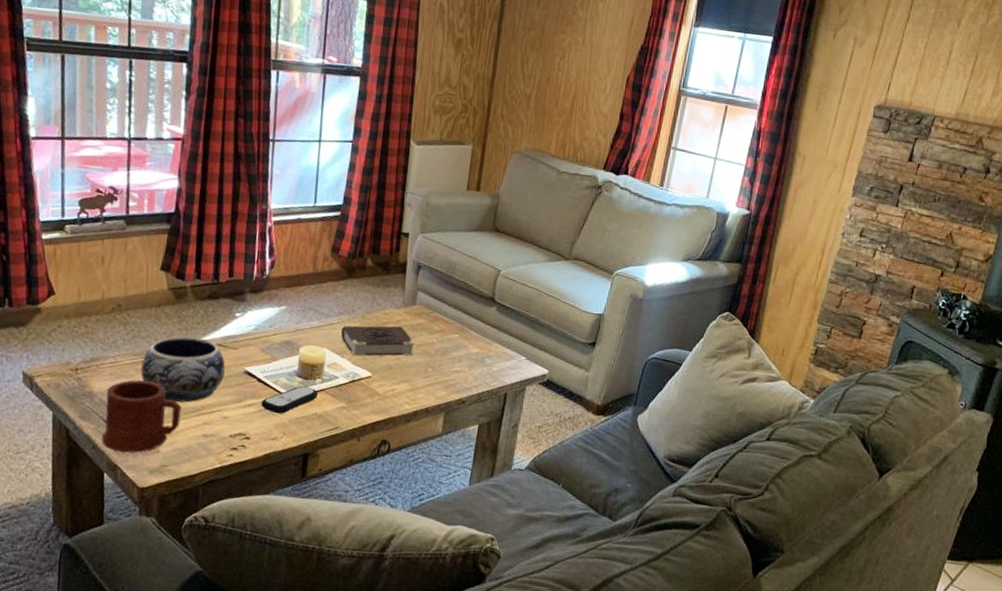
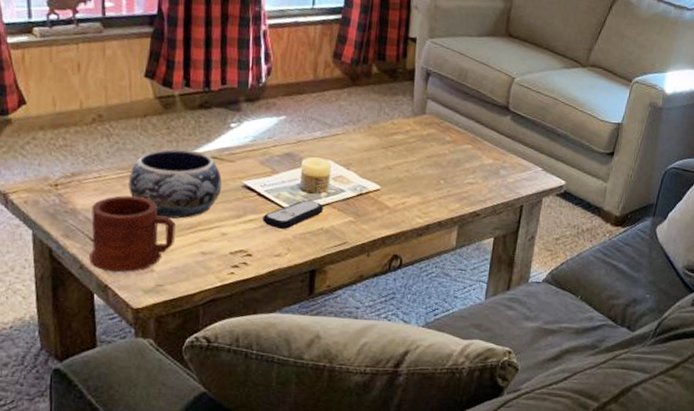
book: present [341,325,415,357] -> none [346,136,426,169]

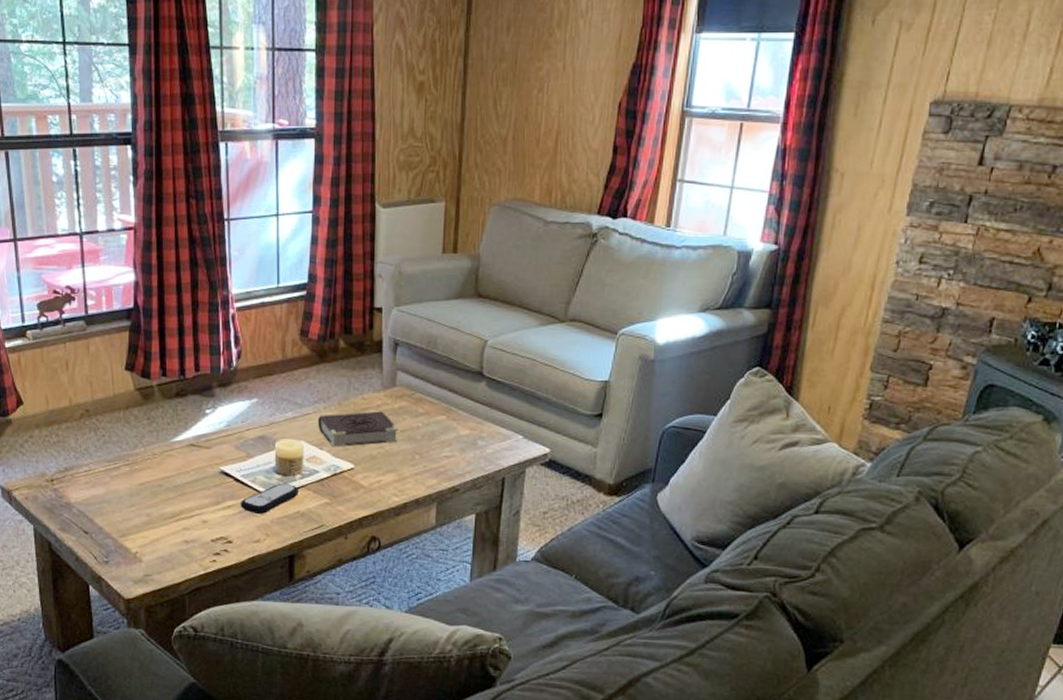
mug: present [89,195,176,273] -> none [84,487,160,564]
decorative bowl: present [129,149,222,219] -> none [116,438,200,508]
book: none [346,136,426,169] -> present [318,411,398,447]

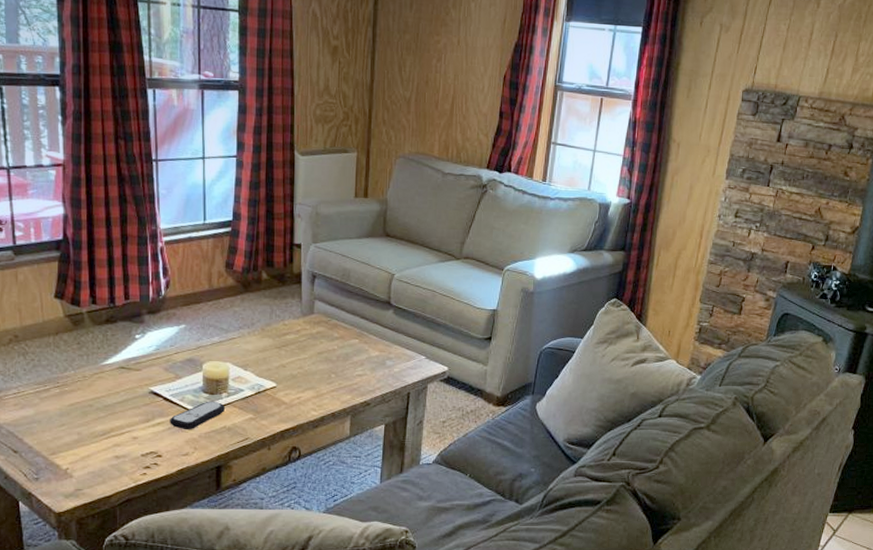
book: present [318,411,398,447] -> none [243,335,316,368]

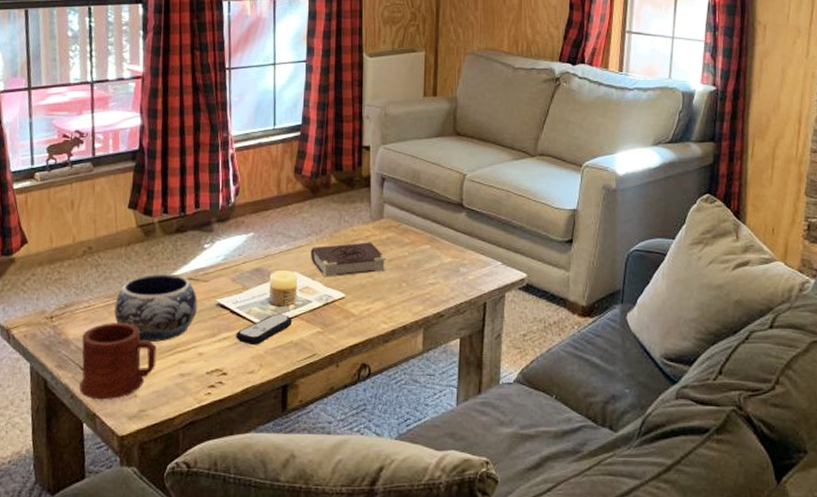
mug: none [13,408,90,480] -> present [79,323,156,400]
decorative bowl: none [46,362,130,426] -> present [114,273,197,342]
book: none [243,335,316,368] -> present [311,242,386,278]

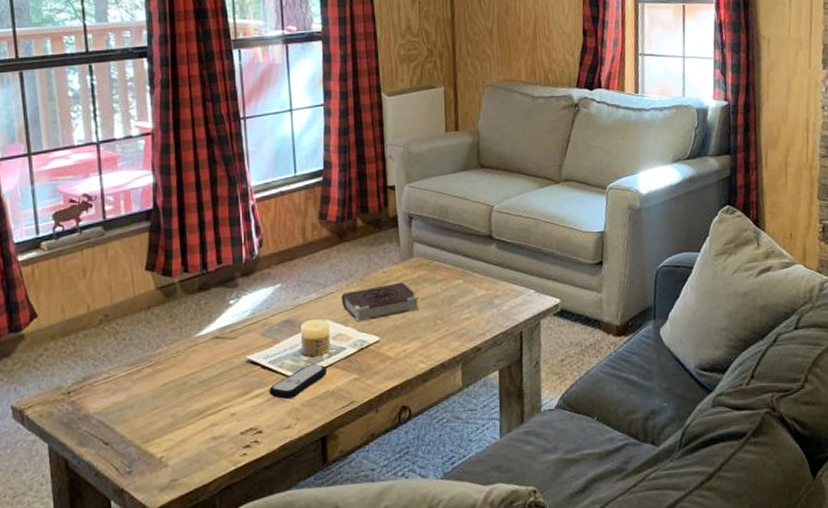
mug: present [79,323,156,400] -> none [104,390,186,474]
decorative bowl: present [114,273,197,342] -> none [138,334,226,408]

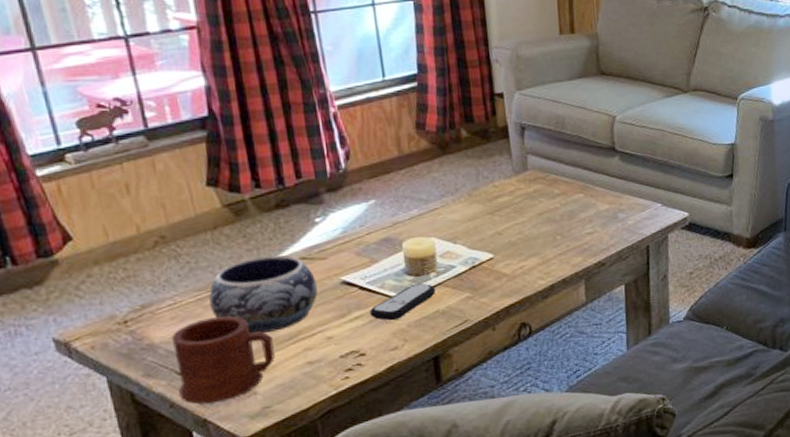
mug: none [104,390,186,474] -> present [172,316,275,404]
decorative bowl: none [138,334,226,408] -> present [209,255,318,334]
book: present [342,282,420,323] -> none [447,197,537,240]

